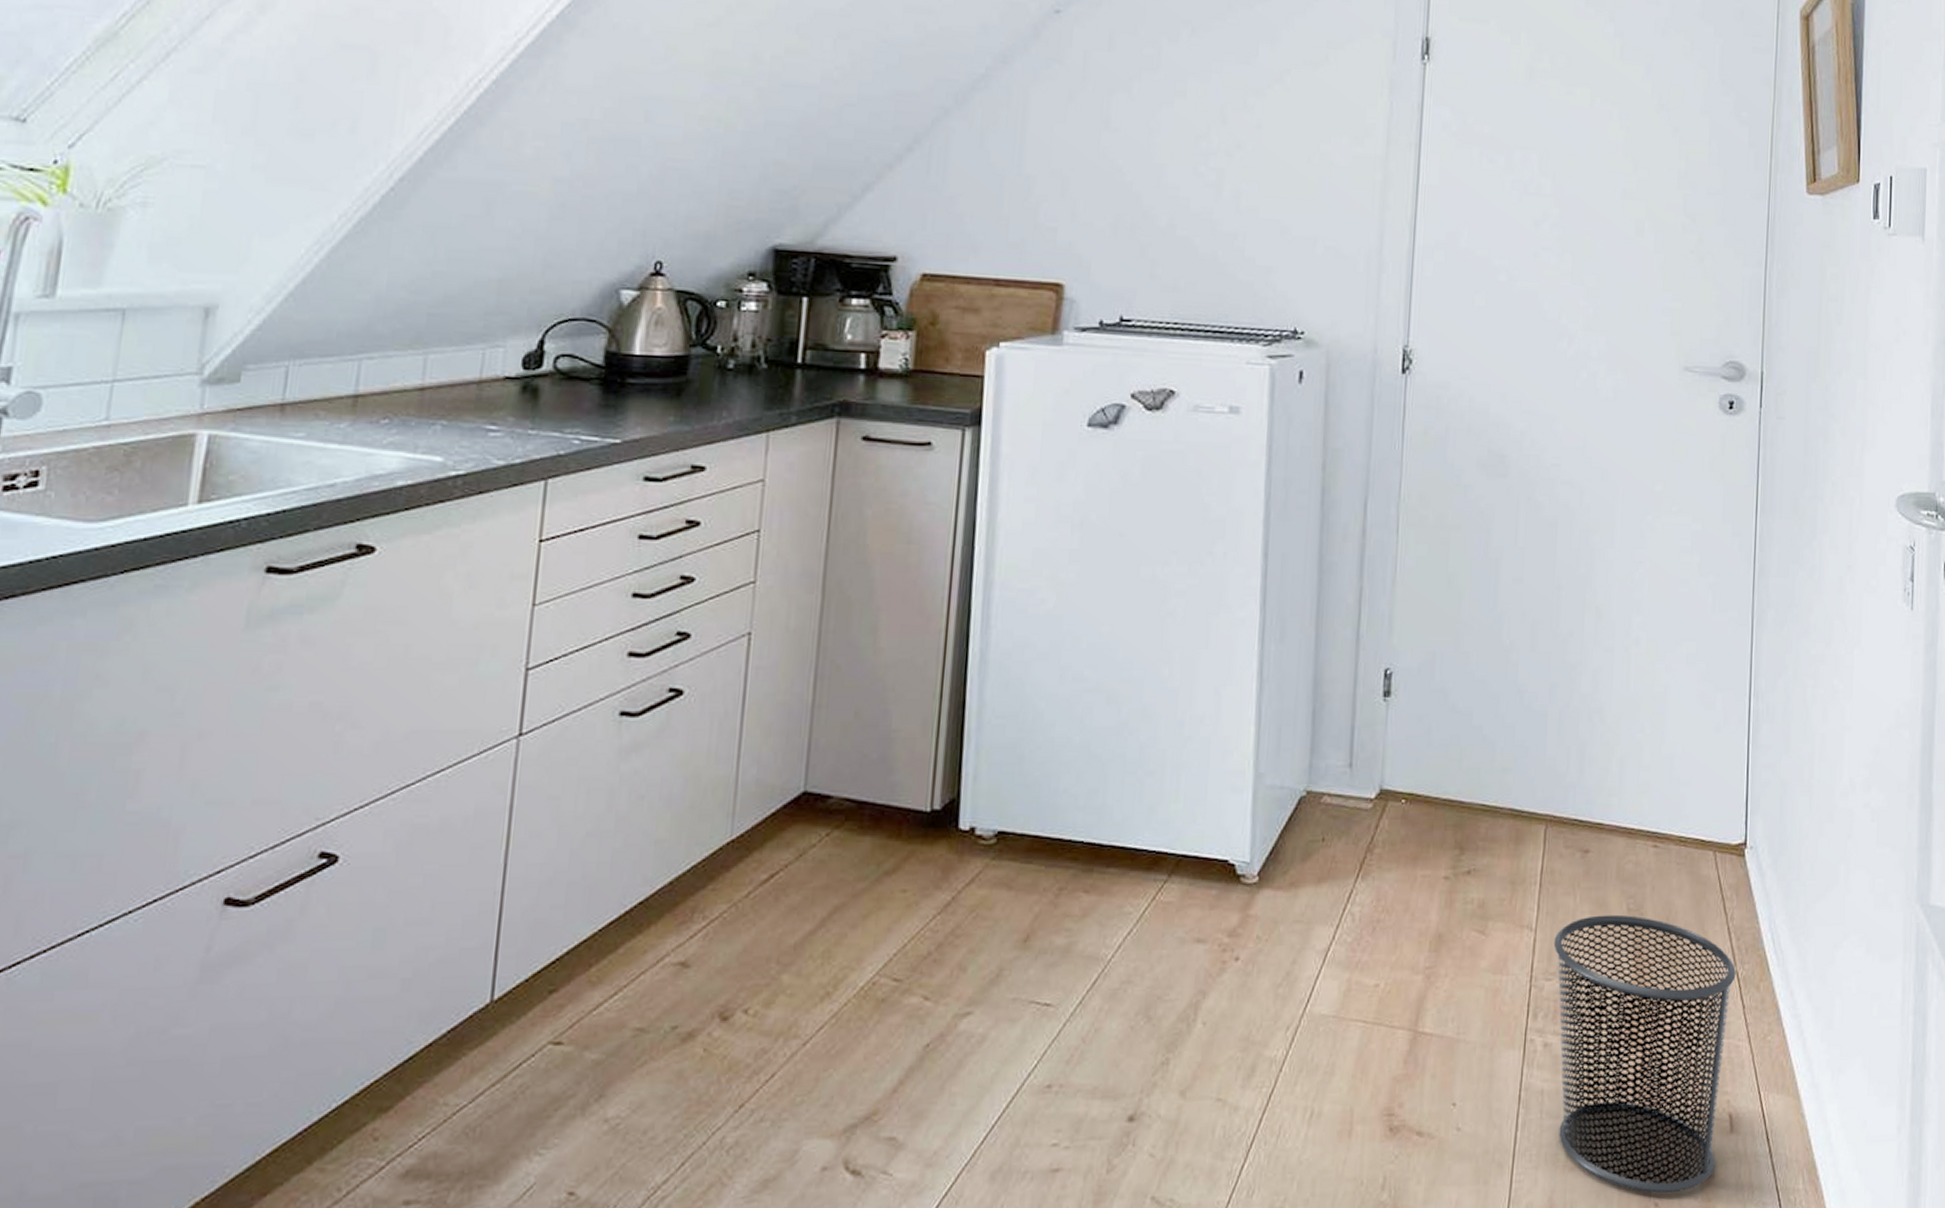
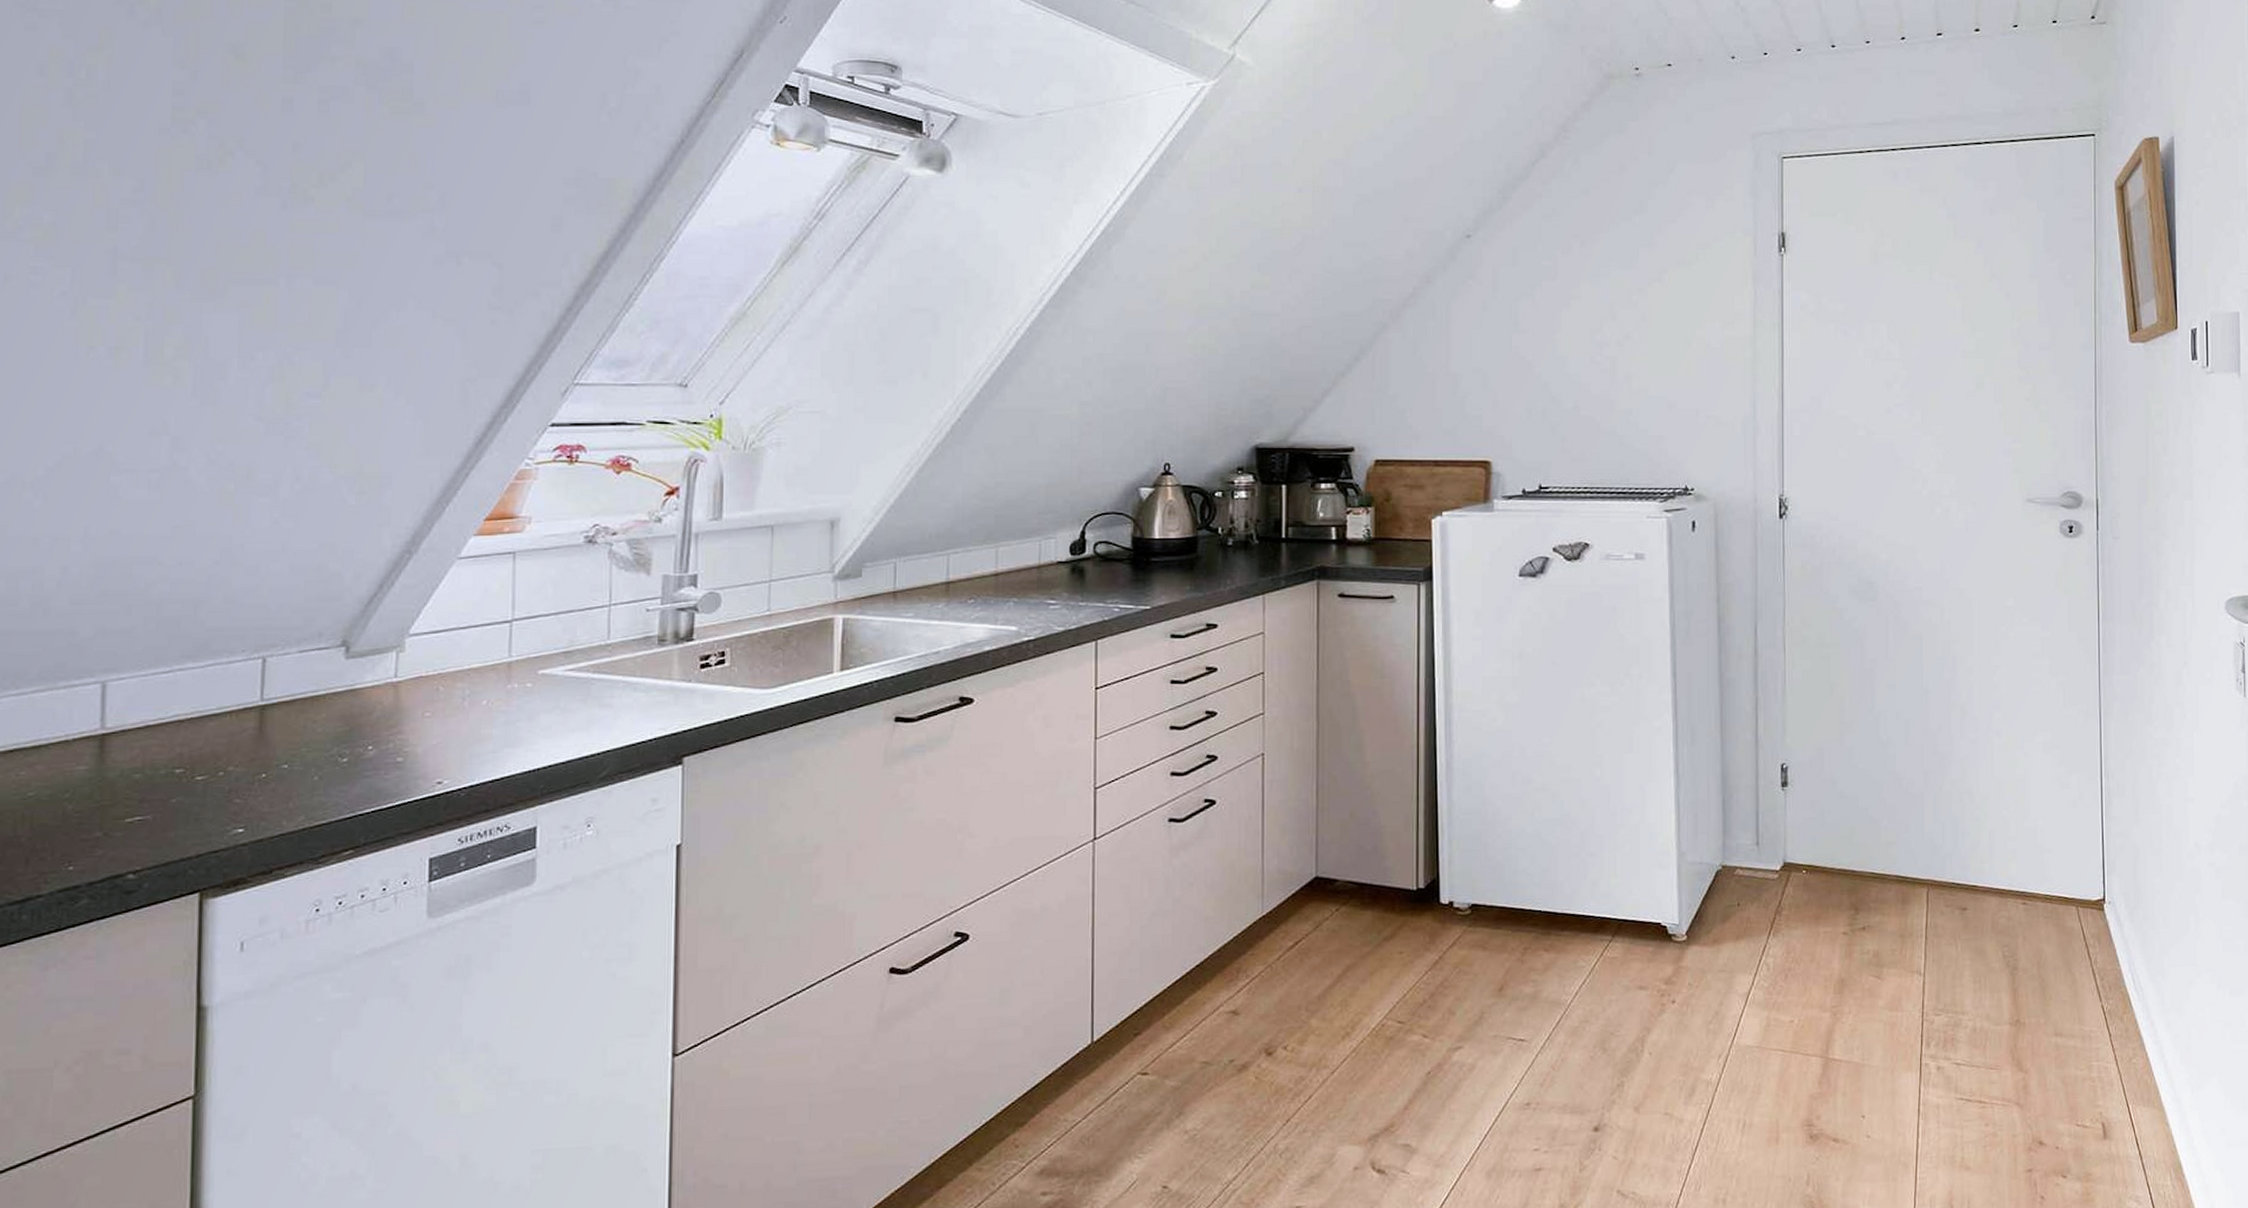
waste bin: present [1553,914,1736,1194] -> none [1940,960,2101,1189]

